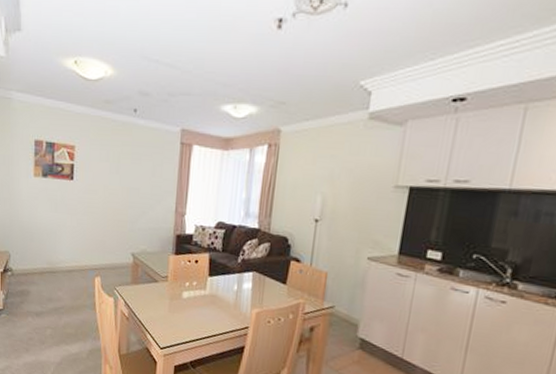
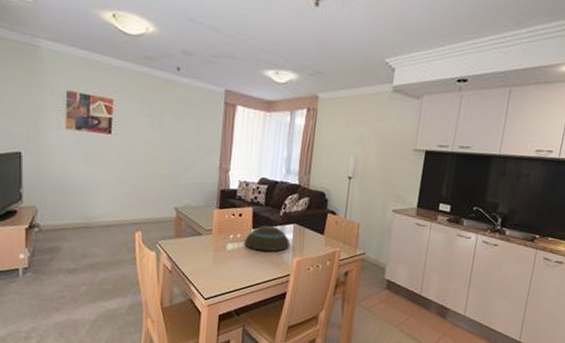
bowl: none [200,273,249,302] -> present [244,225,290,252]

